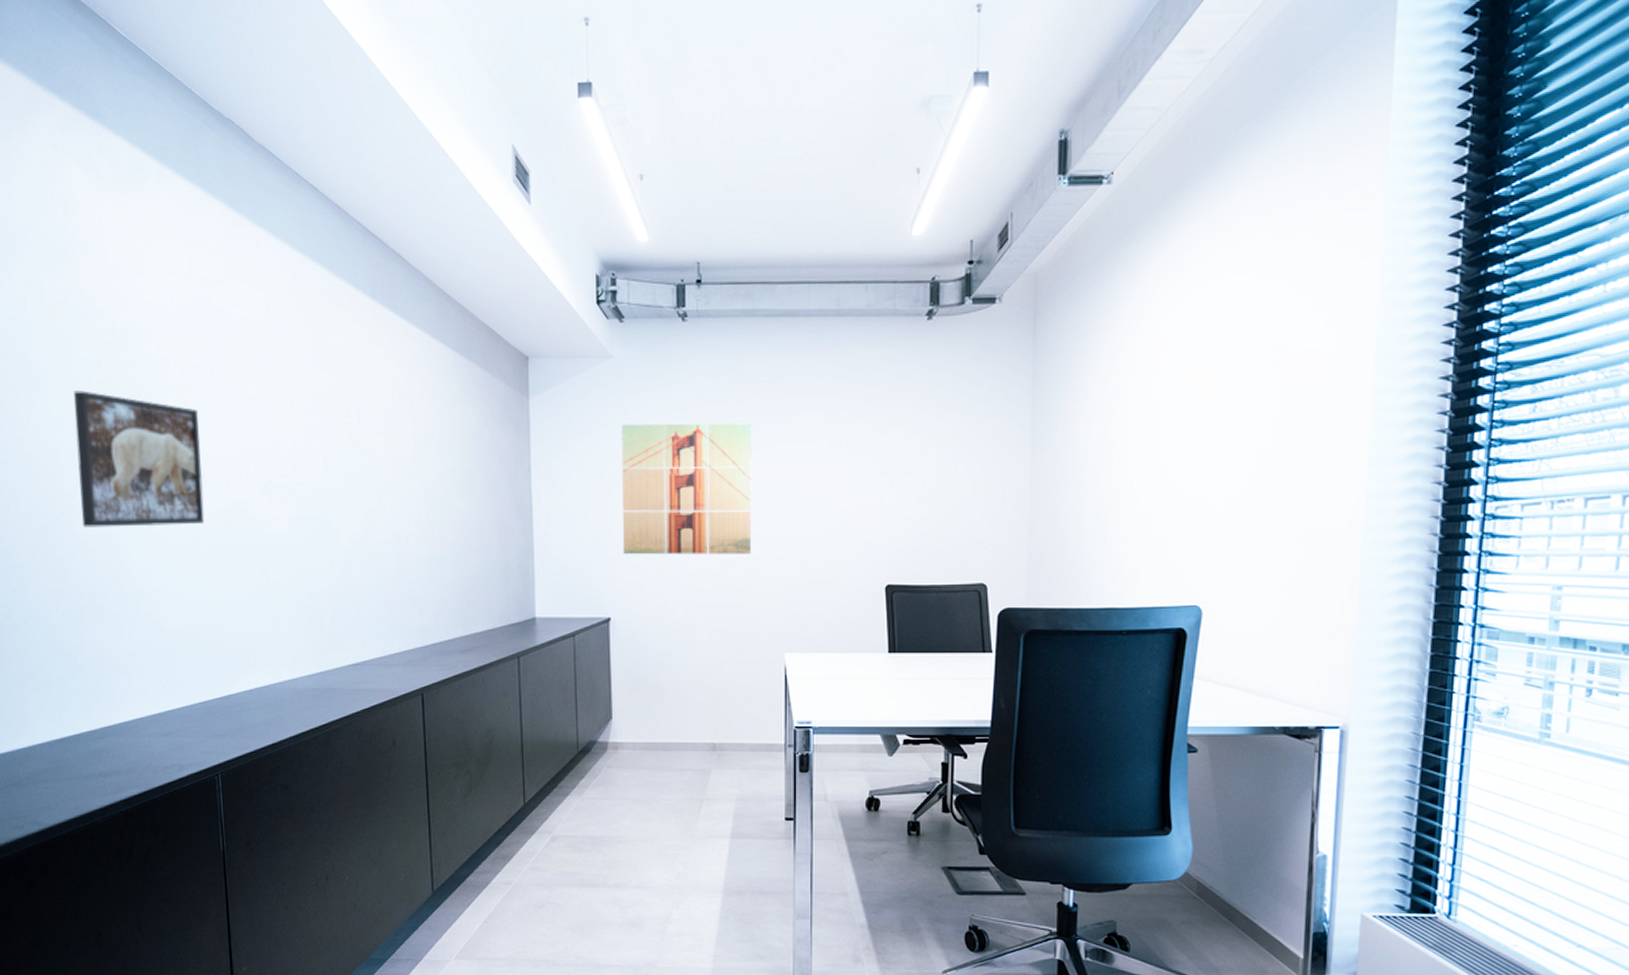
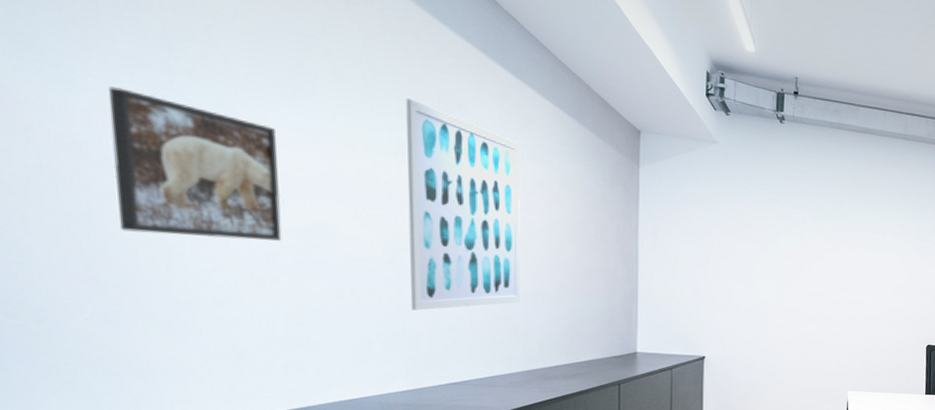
wall art: none [305,359,415,586] -> present [406,98,521,311]
wall art: present [621,423,752,555] -> none [719,199,832,314]

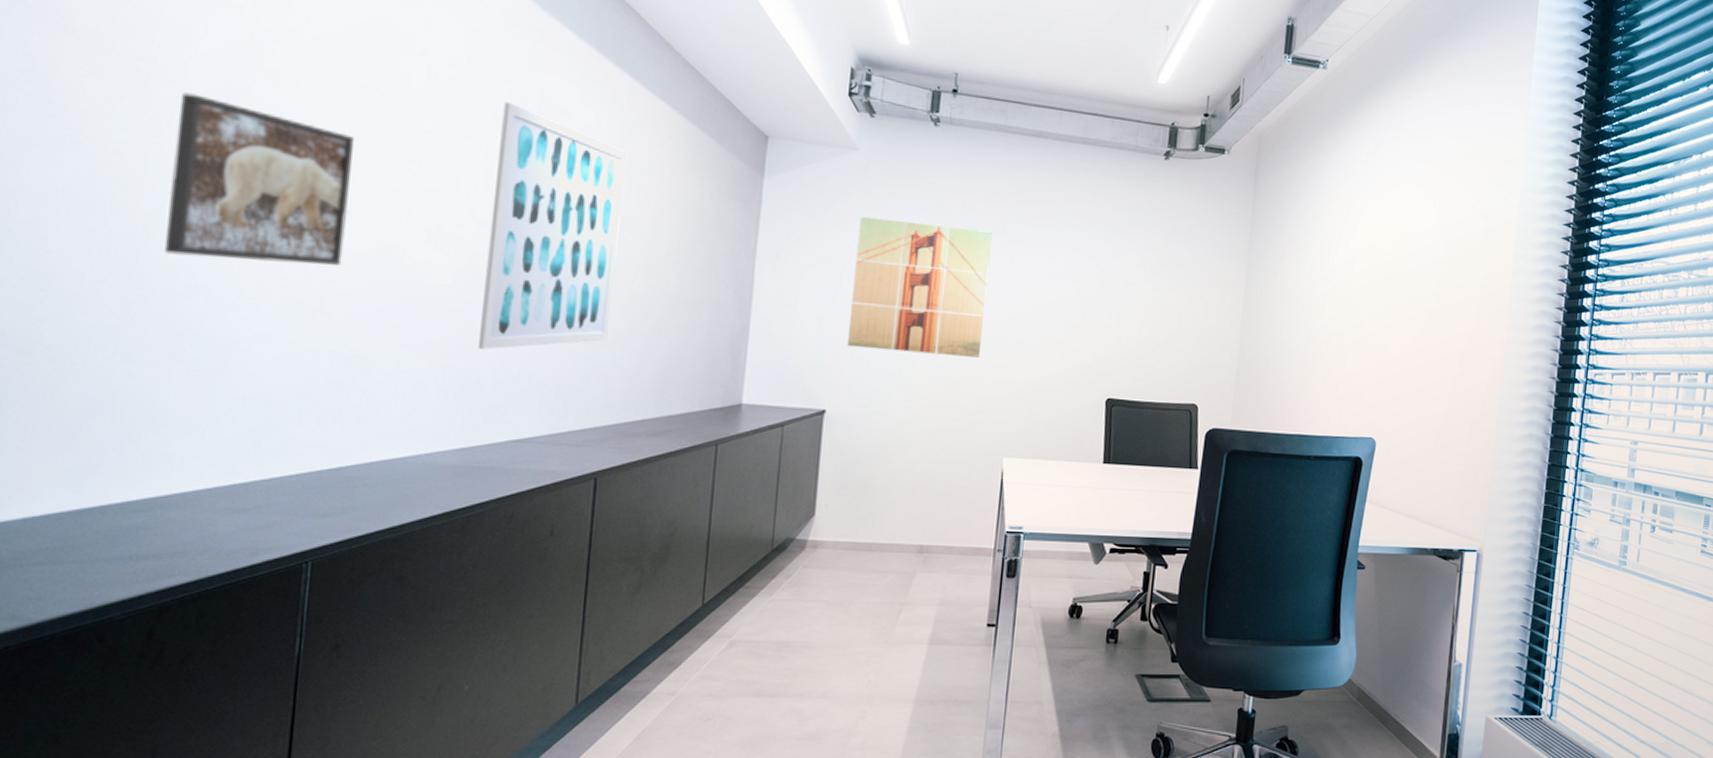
wall art: none [719,199,832,314] -> present [847,216,992,358]

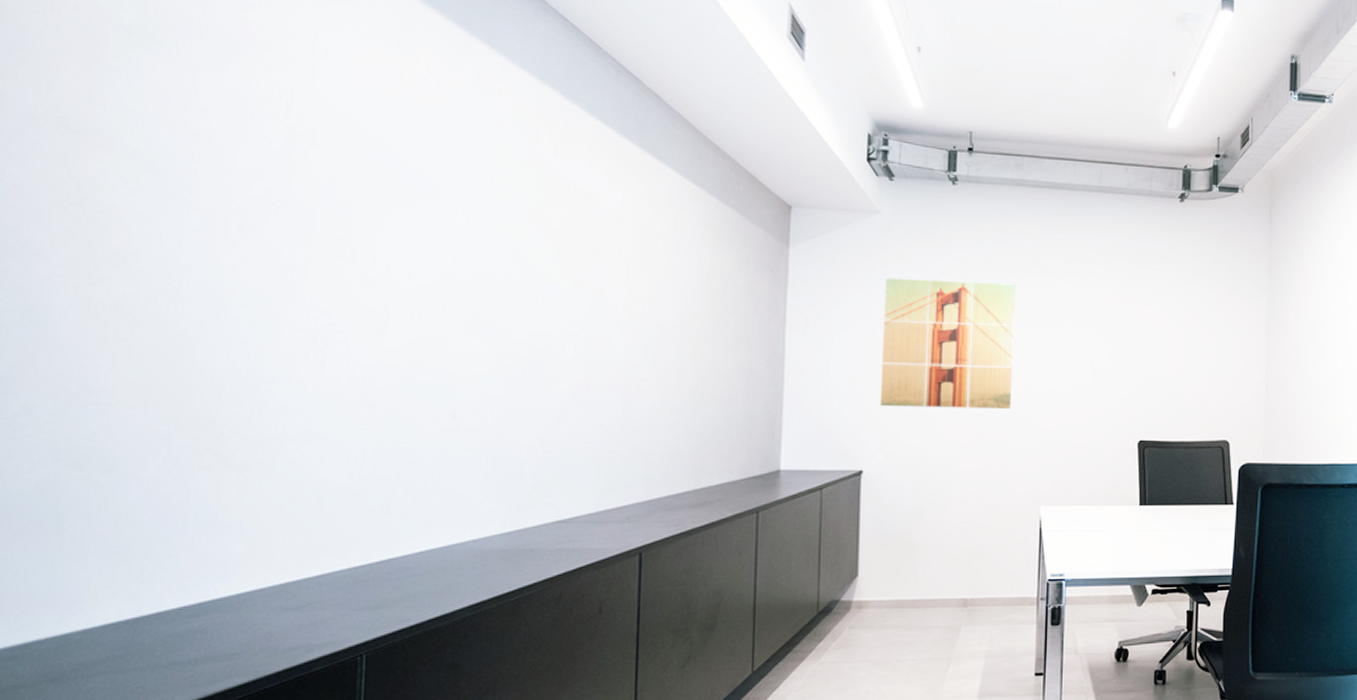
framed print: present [163,92,356,265] -> none [209,203,391,362]
wall art: present [477,101,626,350] -> none [518,190,654,433]

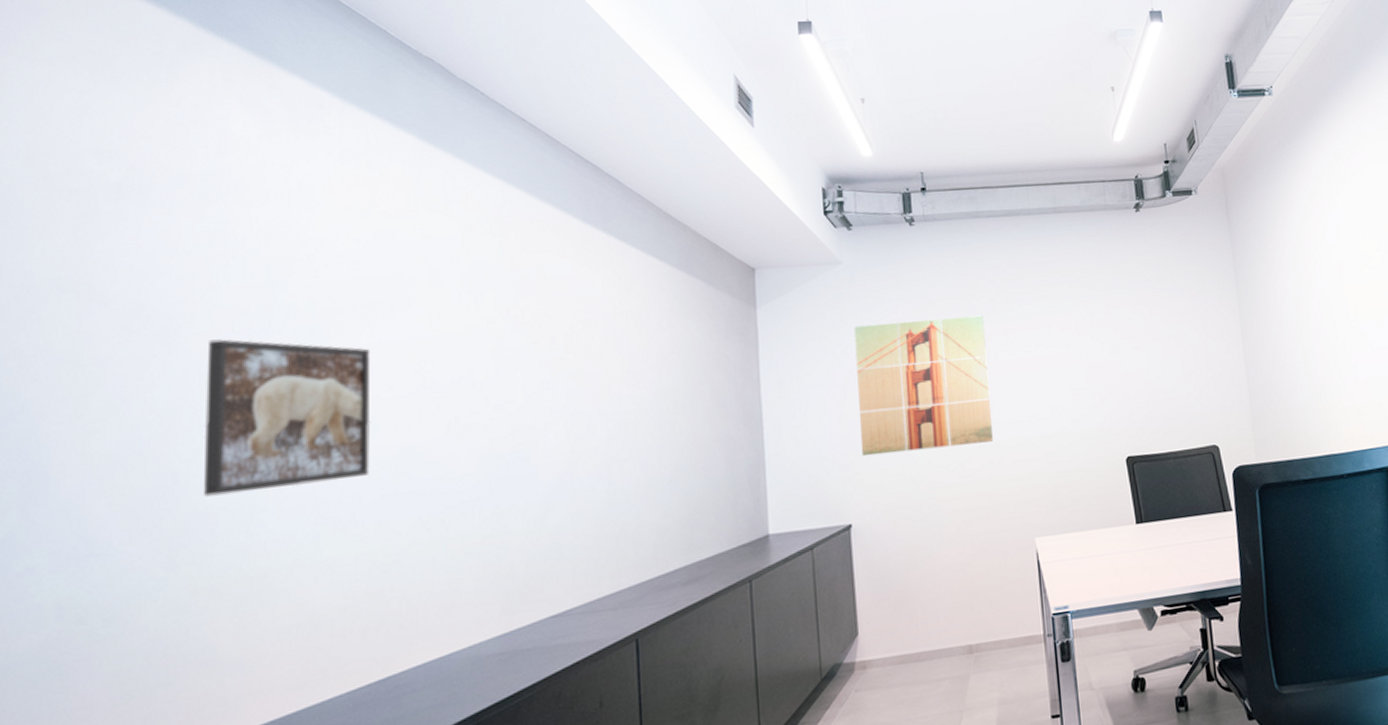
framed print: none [209,203,391,362] -> present [202,339,371,497]

